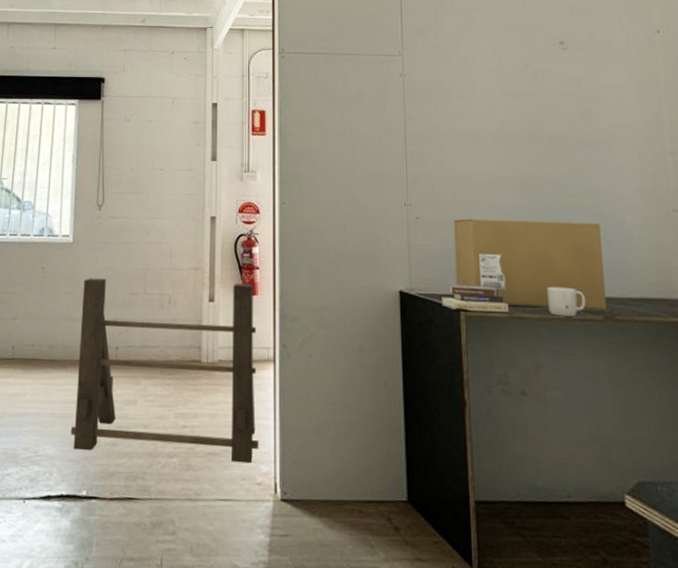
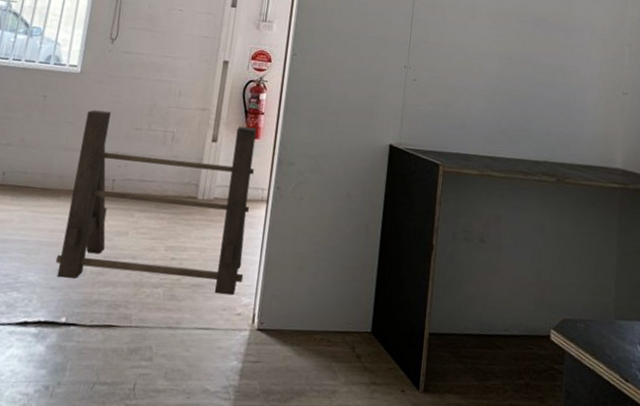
books: present [442,284,509,312] -> none [425,141,481,170]
box: present [453,219,606,311] -> none [438,84,565,174]
mug: present [547,286,586,317] -> none [513,150,545,178]

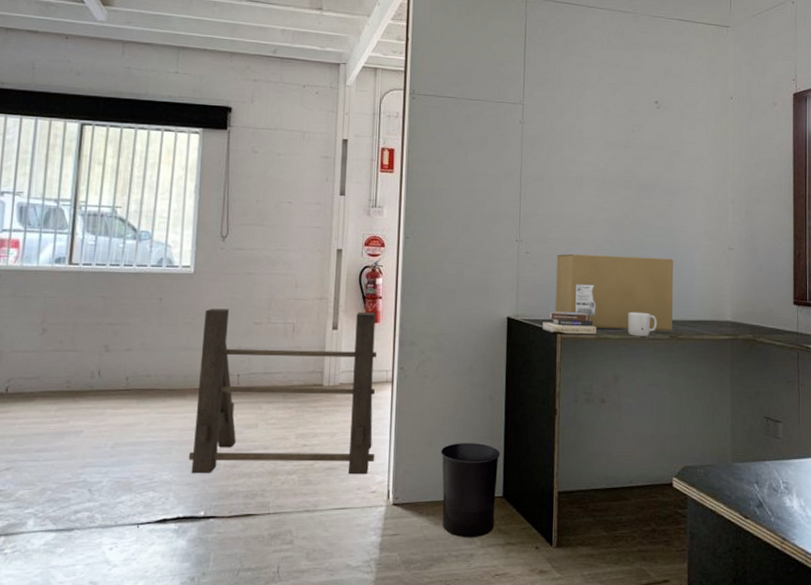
waste bin: none [306,271,373,373] -> present [441,442,501,537]
books: none [425,141,481,170] -> present [542,310,597,334]
box: none [438,84,565,174] -> present [554,254,673,331]
mug: none [513,150,545,178] -> present [628,311,657,337]

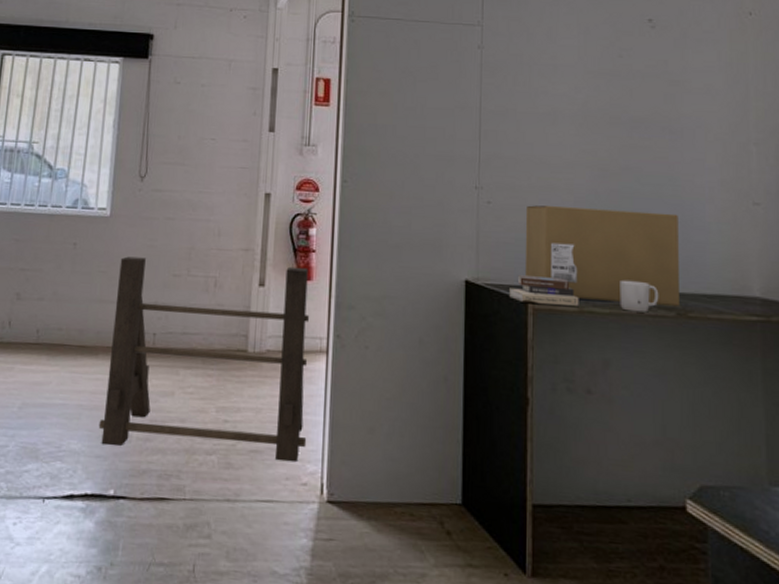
waste bin: present [441,442,501,537] -> none [385,432,459,553]

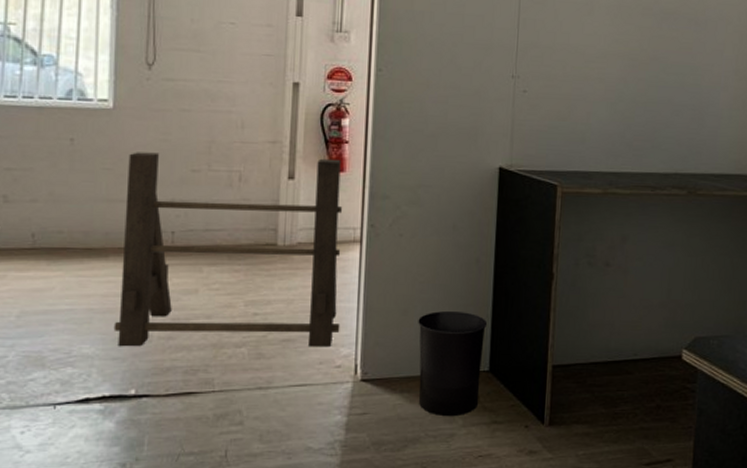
waste bin: none [385,432,459,553] -> present [418,310,488,416]
books: present [509,274,579,306] -> none [540,160,604,188]
box: present [524,205,679,307] -> none [555,94,696,186]
mug: present [620,279,659,313] -> none [639,163,674,192]

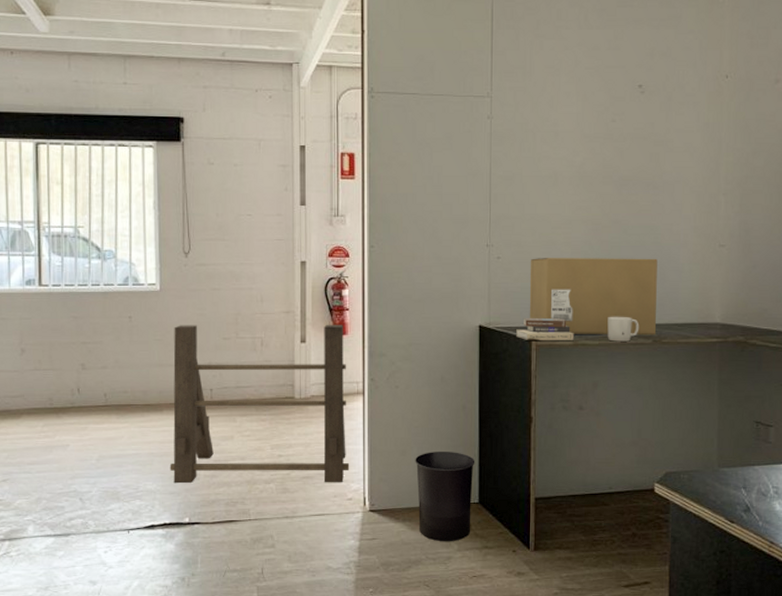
books: none [540,160,604,188] -> present [516,317,574,341]
box: none [555,94,696,186] -> present [529,258,658,336]
mug: none [639,163,674,192] -> present [607,316,640,342]

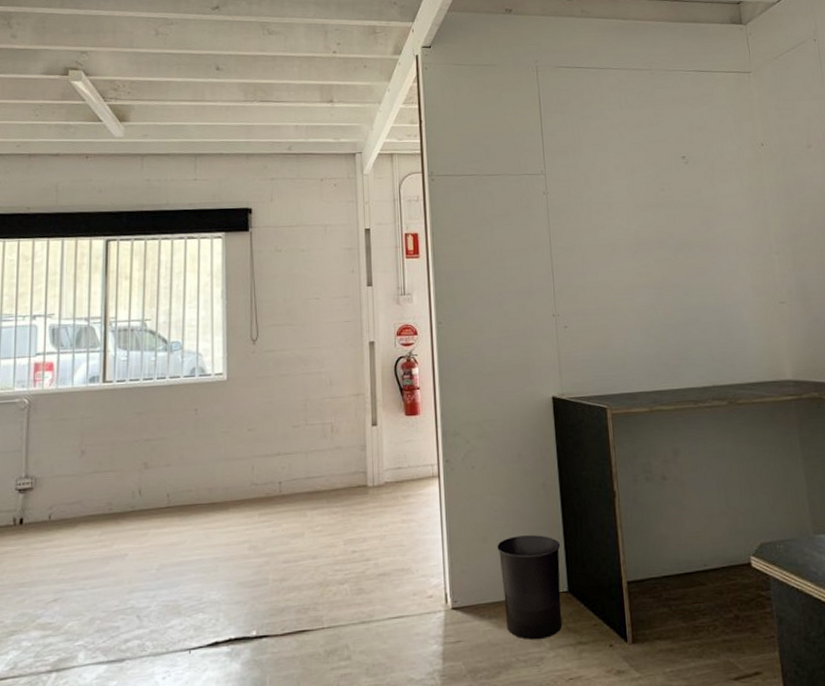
sawhorse: present [169,324,350,483] -> none [235,404,429,590]
books: present [516,317,574,341] -> none [590,384,649,411]
box: present [529,258,658,336] -> none [597,318,730,400]
mug: present [607,316,640,342] -> none [680,378,713,406]

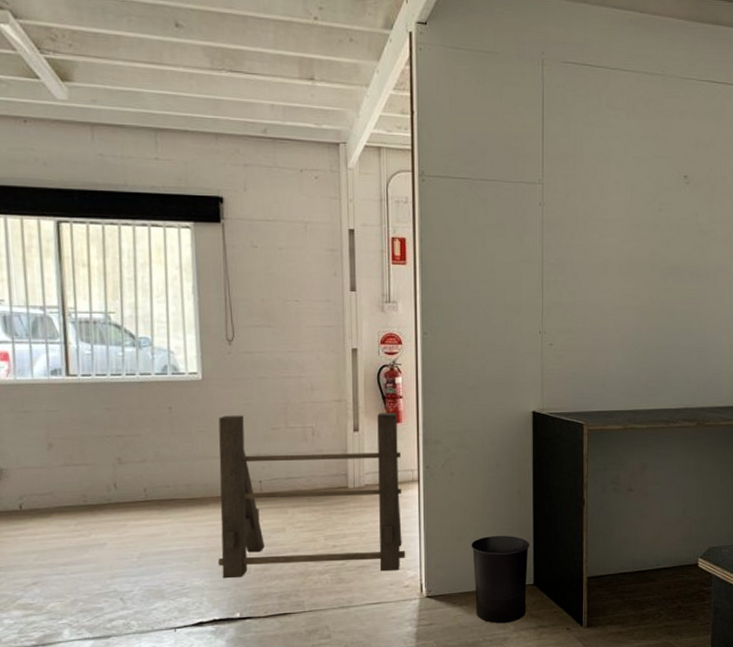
sawhorse: none [235,404,429,590] -> present [218,412,406,578]

